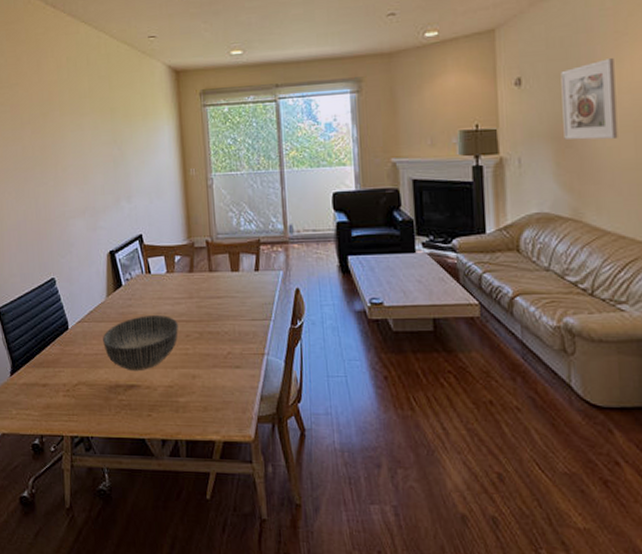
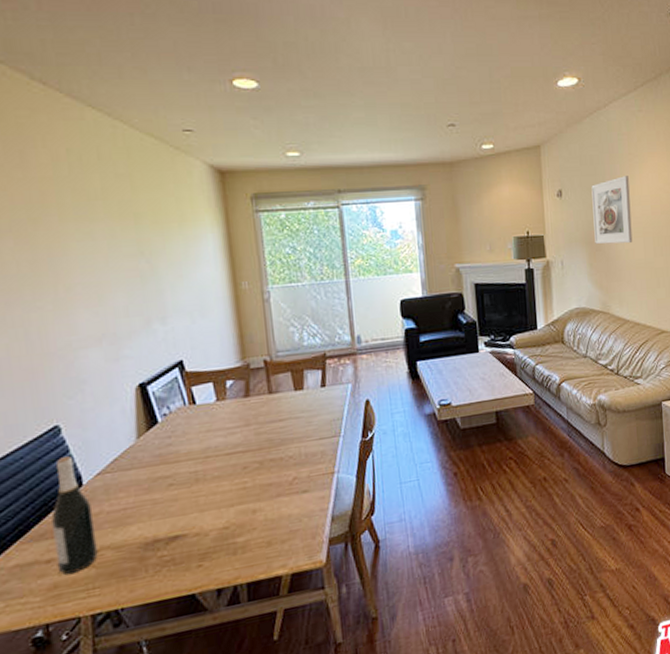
wine bottle: none [47,304,77,400] -> present [51,456,98,575]
bowl: present [103,315,178,372] -> none [133,449,234,521]

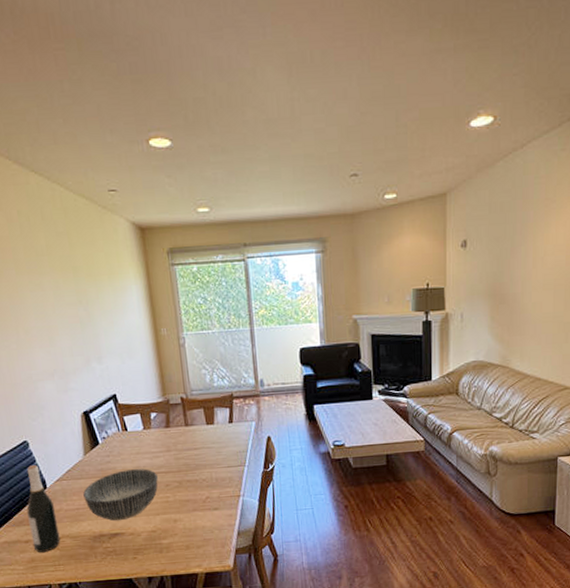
bowl: none [133,449,234,521] -> present [83,469,158,521]
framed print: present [591,176,633,244] -> none [499,223,543,297]

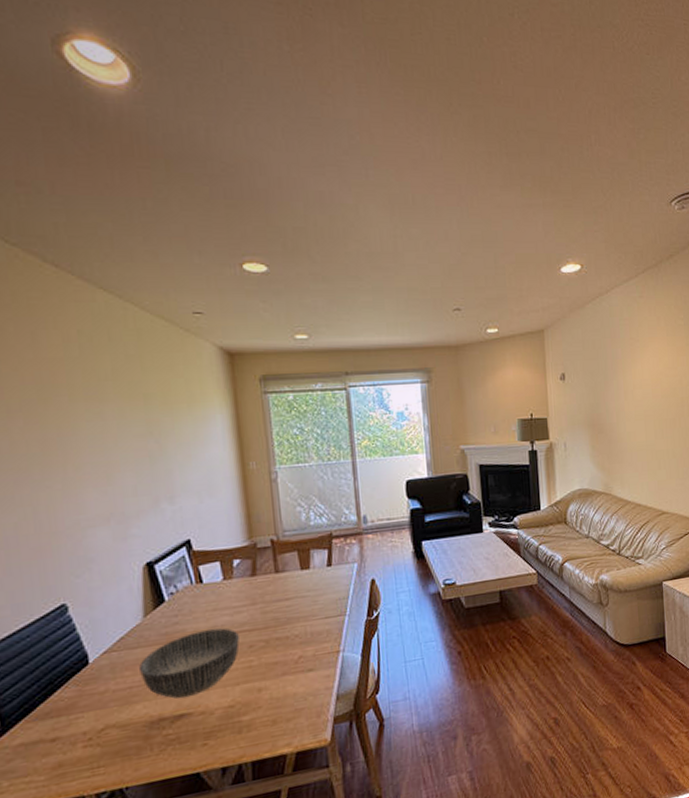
wine bottle: present [26,465,61,553] -> none [57,635,103,754]

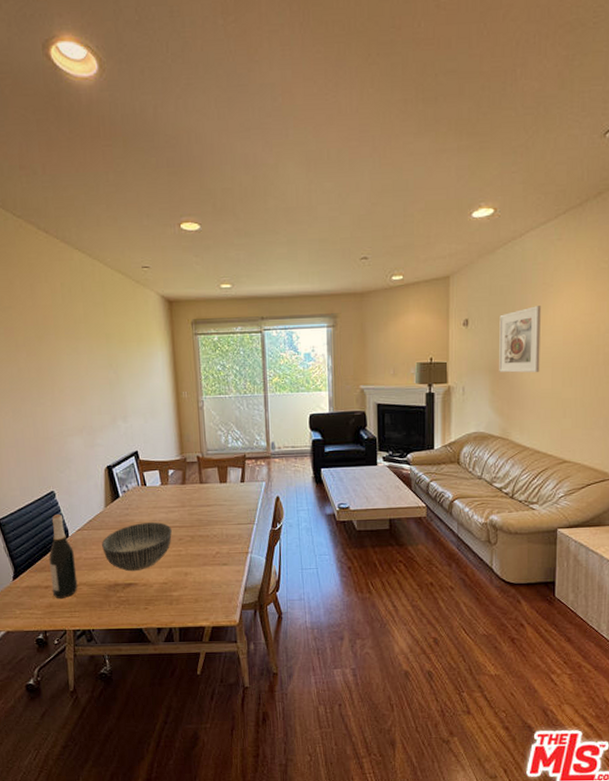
wine bottle: none [57,635,103,754] -> present [49,515,78,599]
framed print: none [594,360,634,427] -> present [499,306,541,373]

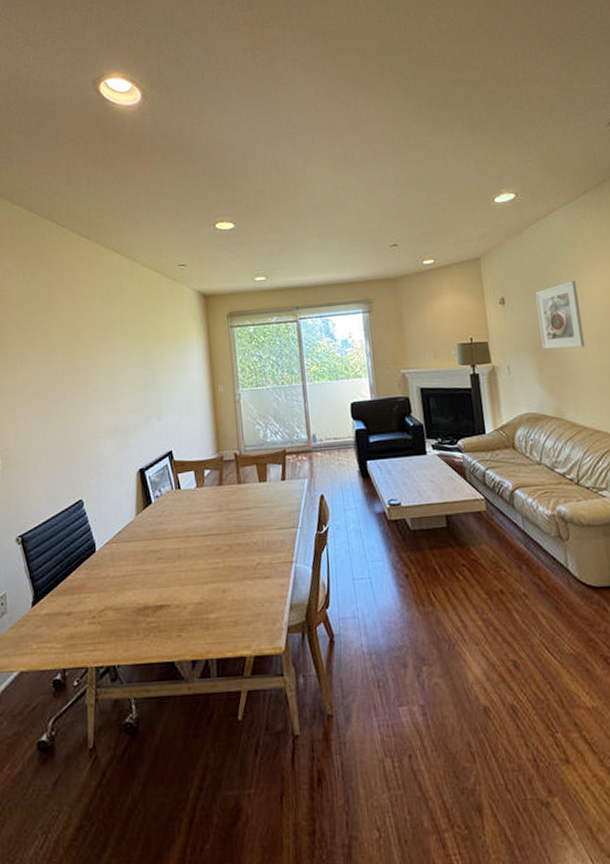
wine bottle: present [49,515,78,599] -> none [73,526,103,628]
bowl: present [102,522,172,572] -> none [131,530,208,591]

